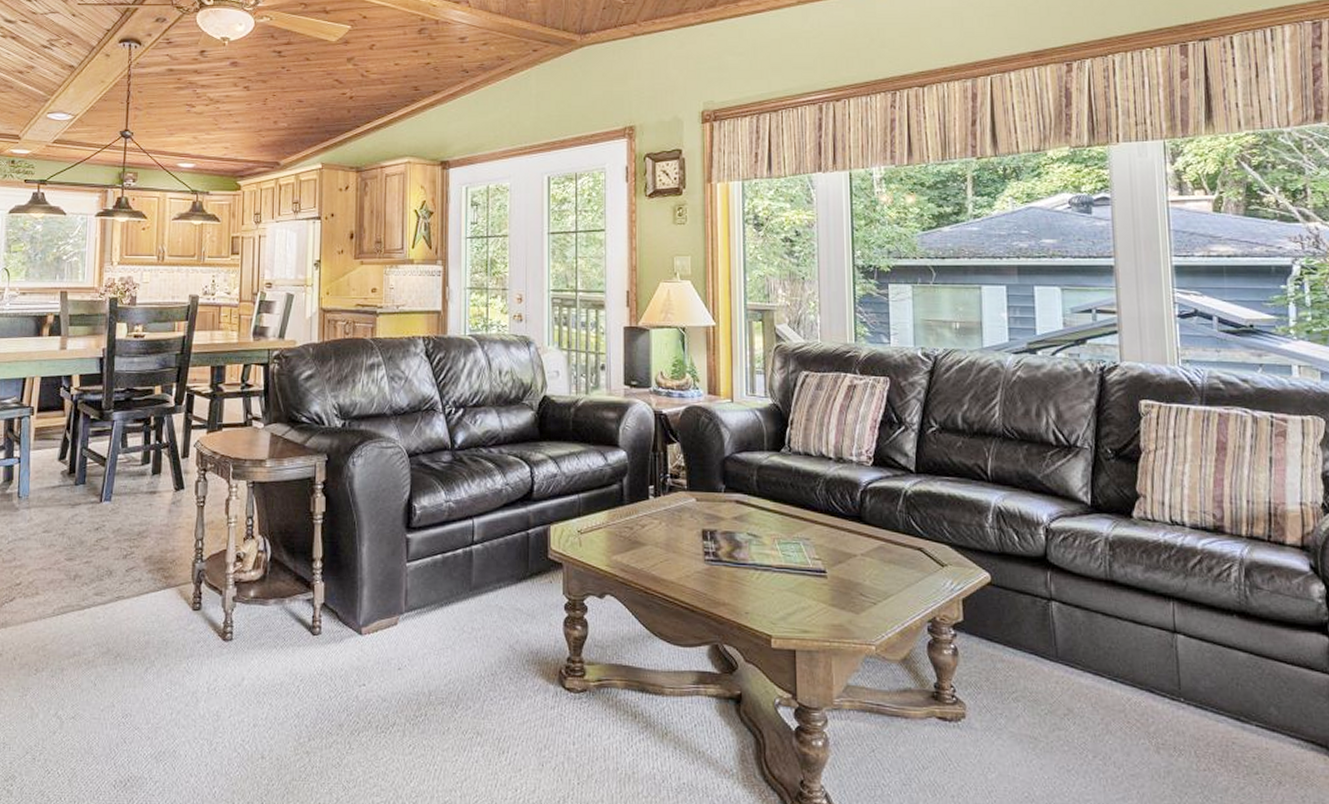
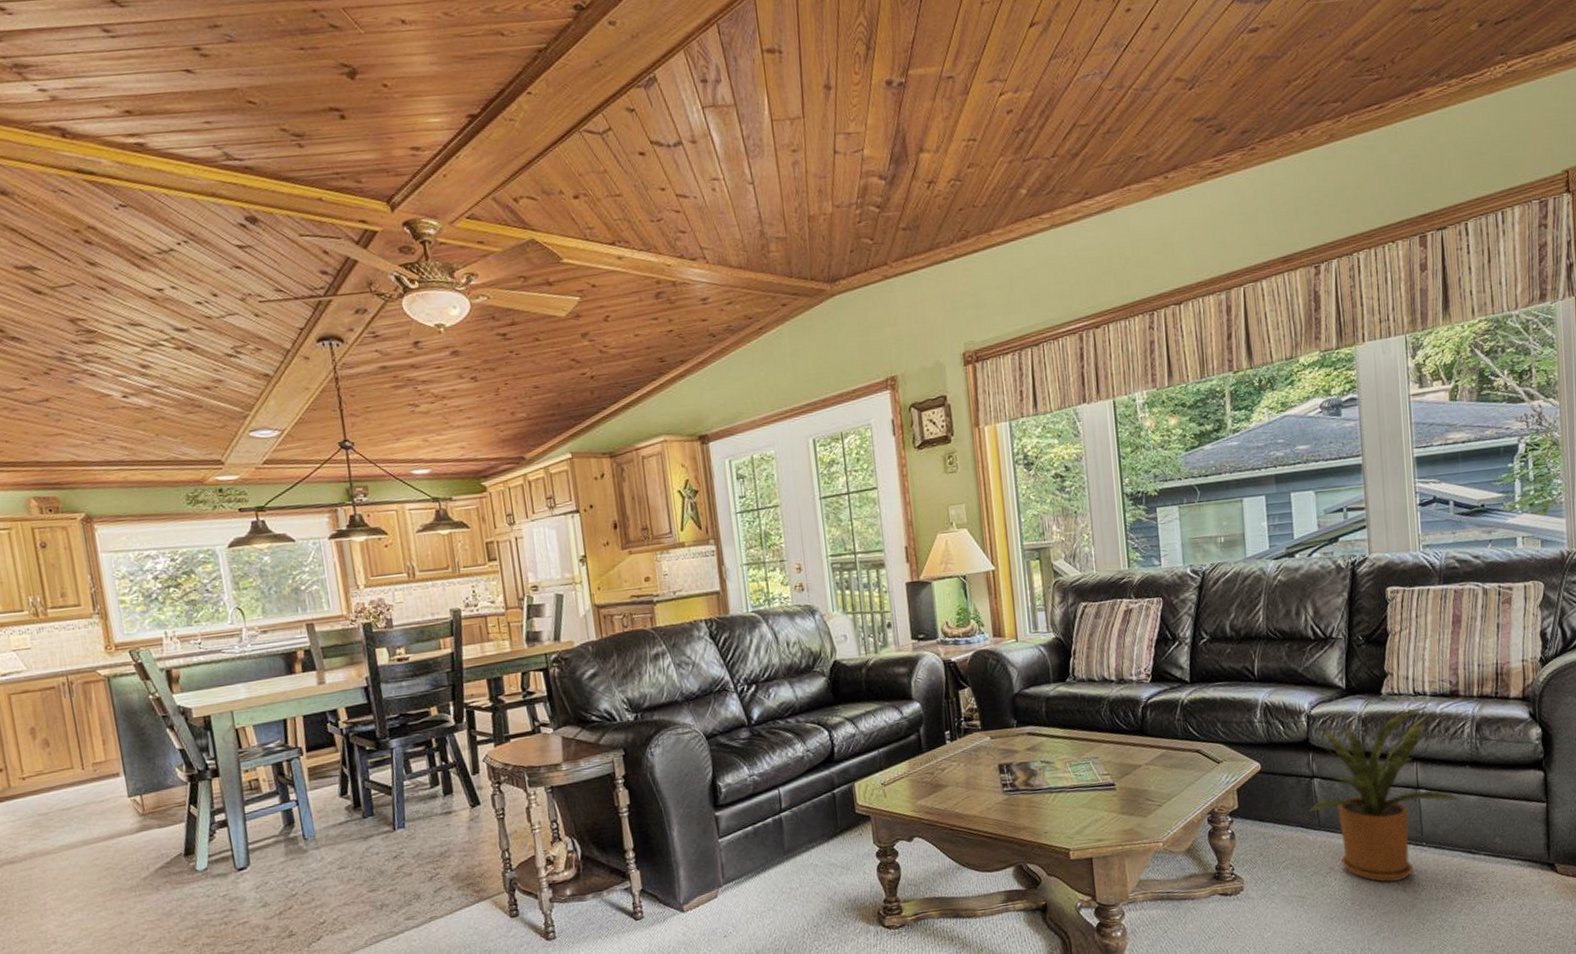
house plant: none [1007,538,1229,739] -> present [1274,706,1463,882]

